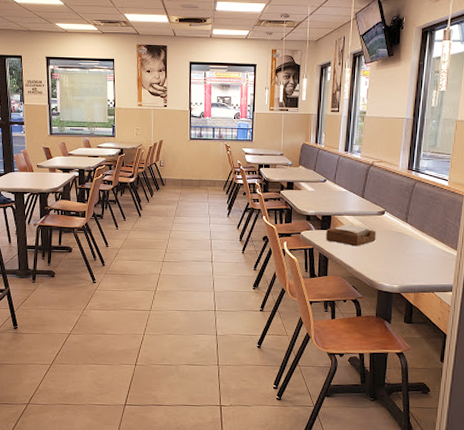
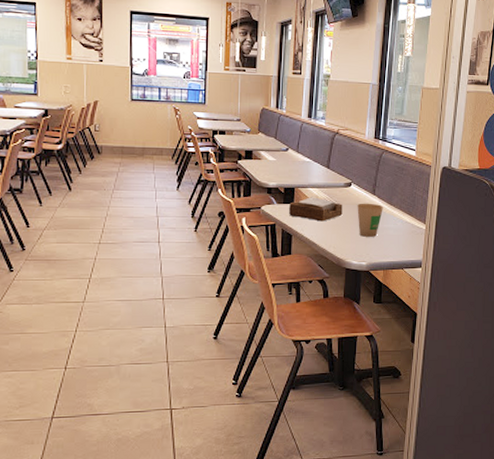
paper cup: none [390,230,415,262] -> present [357,203,383,237]

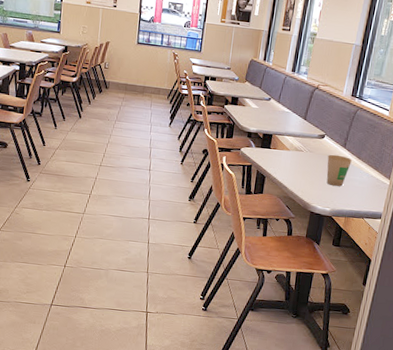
napkin holder: present [288,197,343,222] -> none [264,144,315,168]

